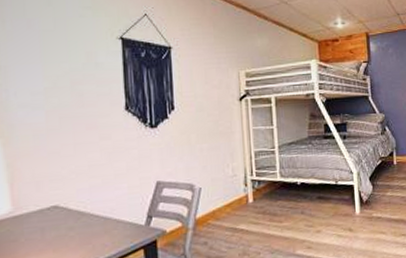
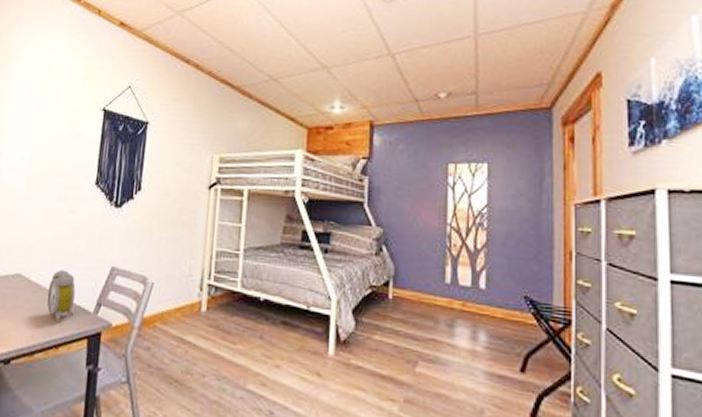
alarm clock: none [92,193,125,241] -> present [46,269,76,323]

